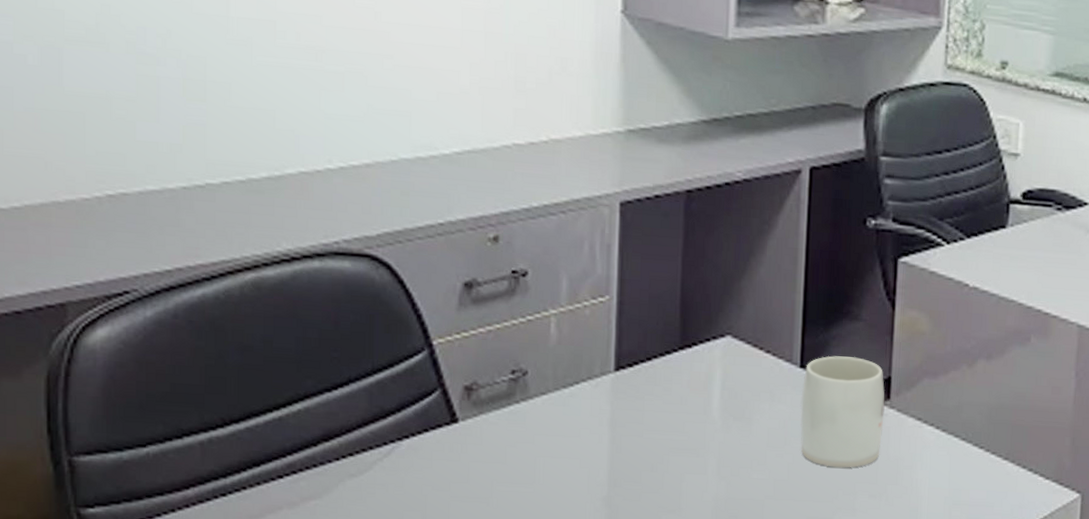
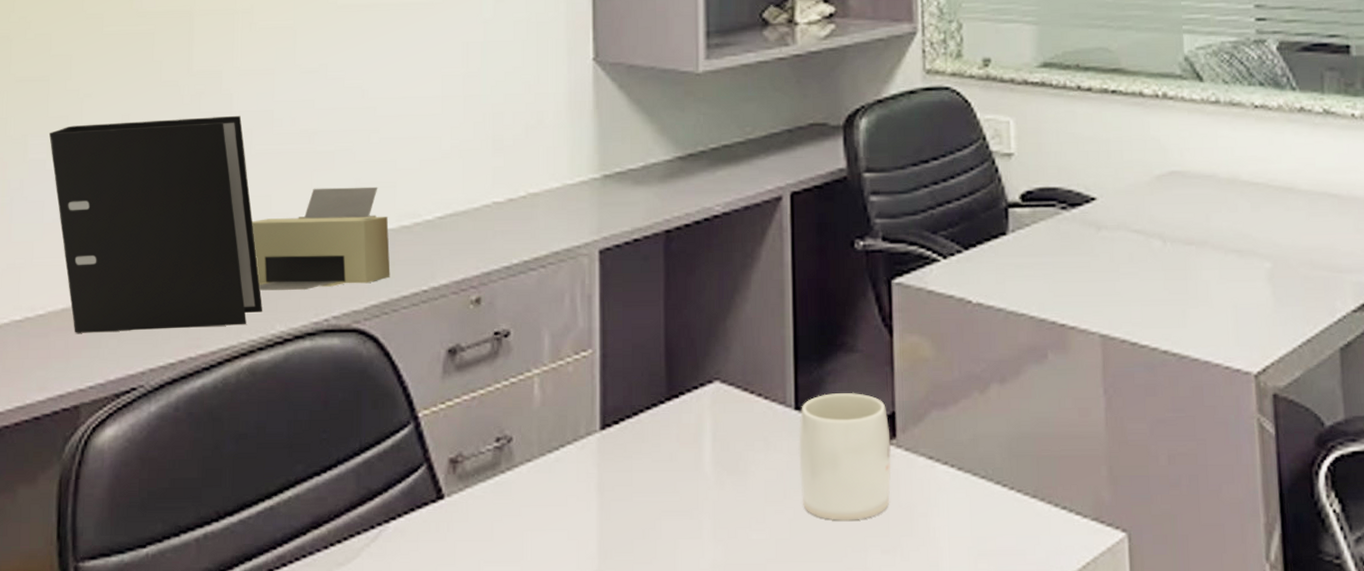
binder: none [15,9,267,240] -> present [49,115,262,333]
printer: none [254,108,405,211] -> present [252,186,390,291]

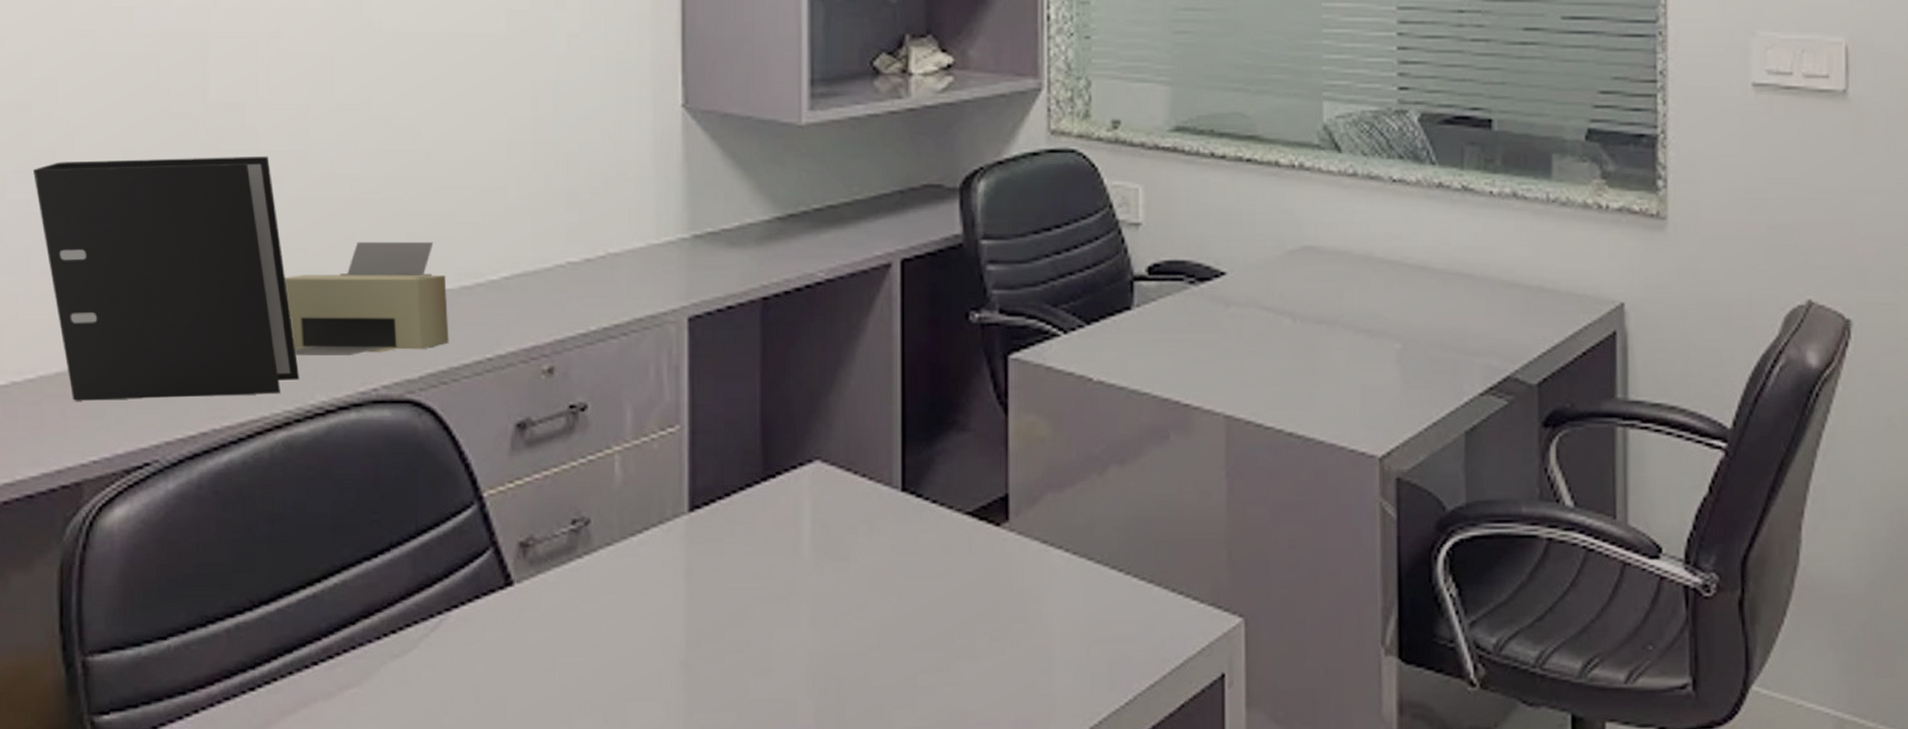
mug: present [798,393,891,521] -> none [904,474,1003,607]

